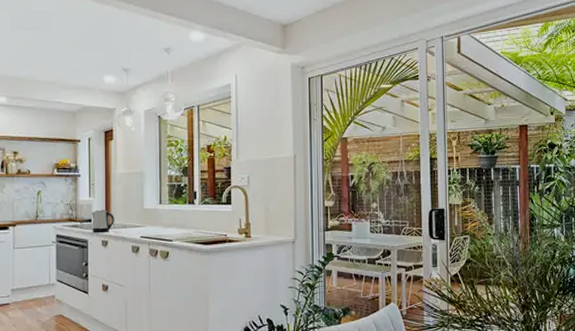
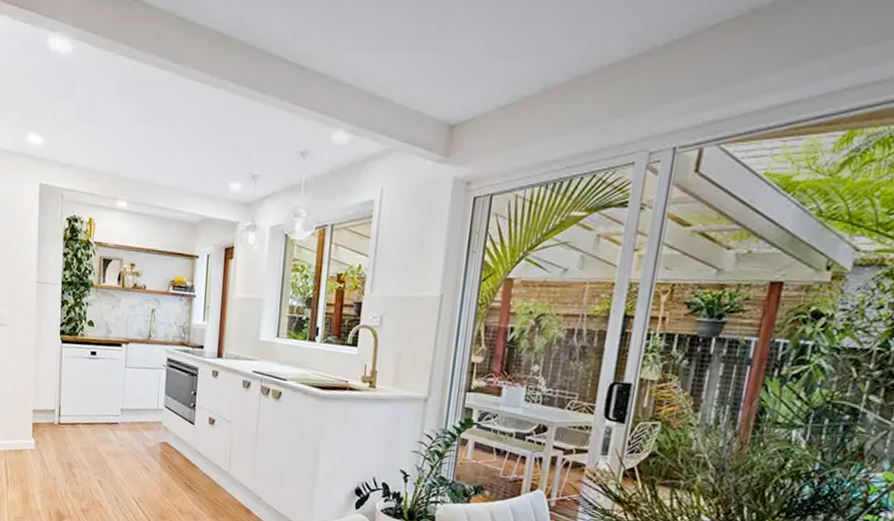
kettle: present [92,209,114,234] -> none [203,335,227,363]

